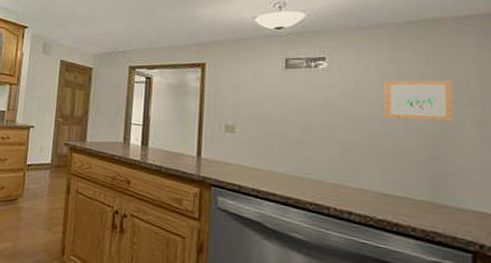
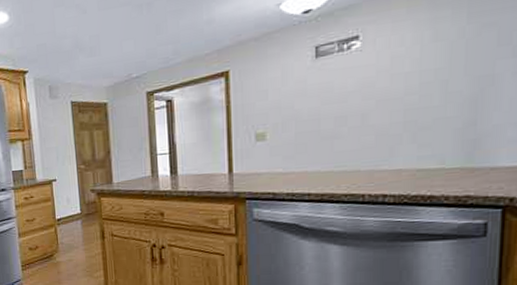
wall art: present [384,80,453,122] -> none [420,33,495,90]

